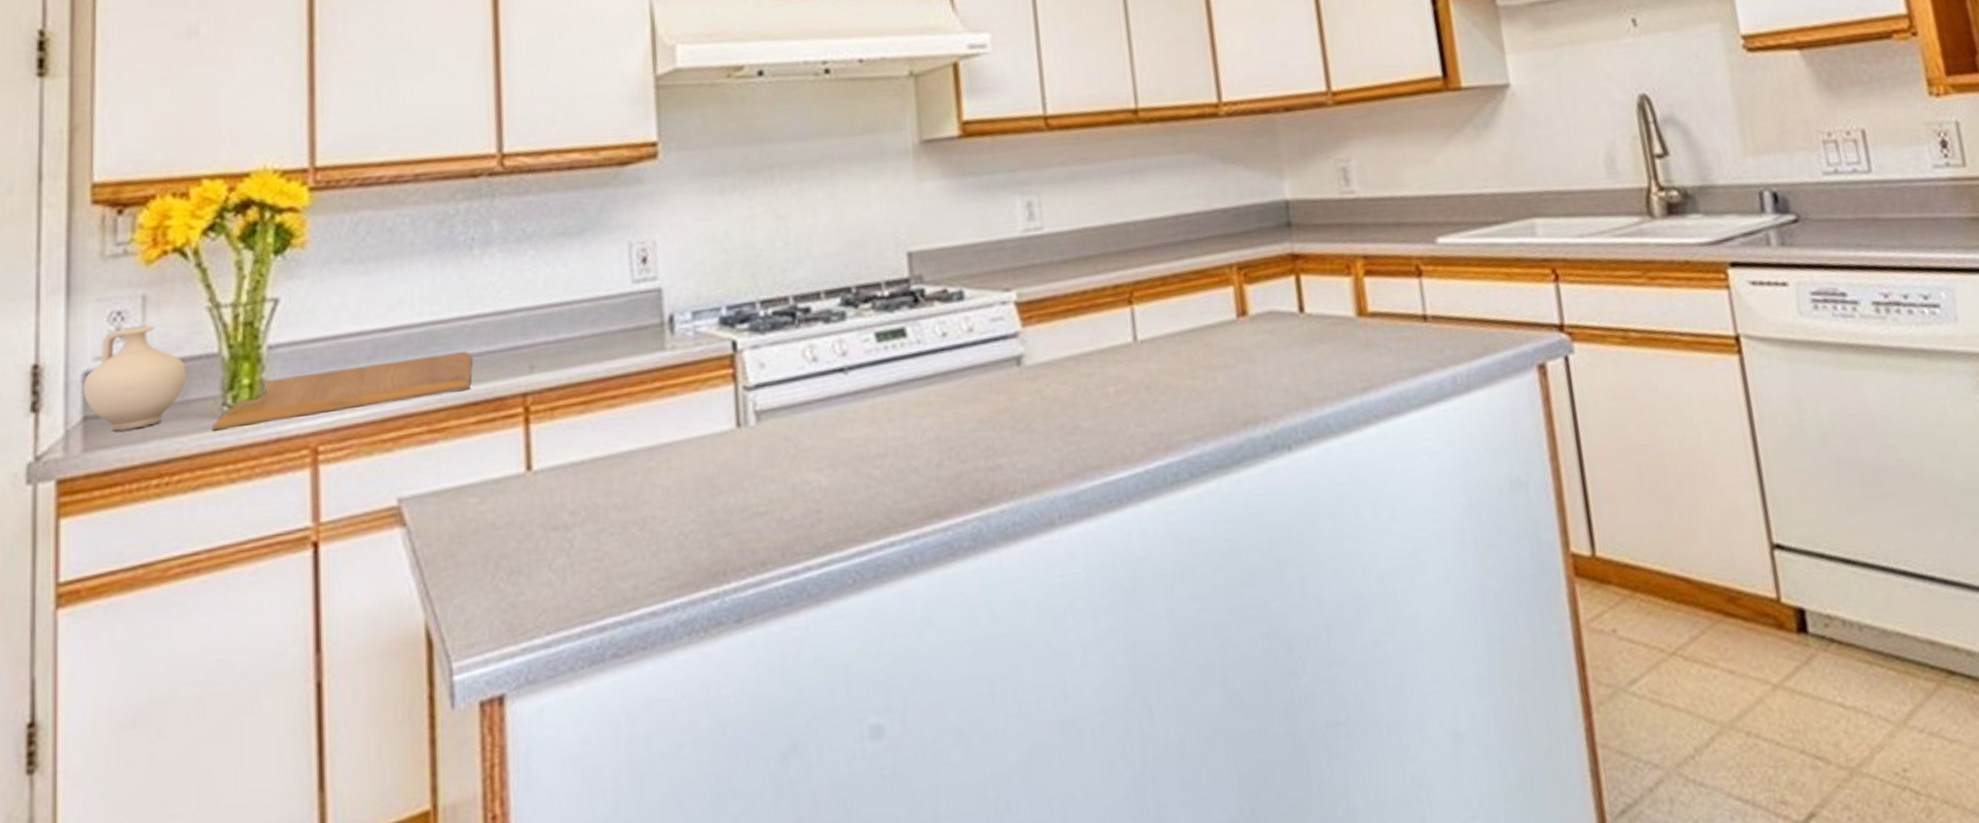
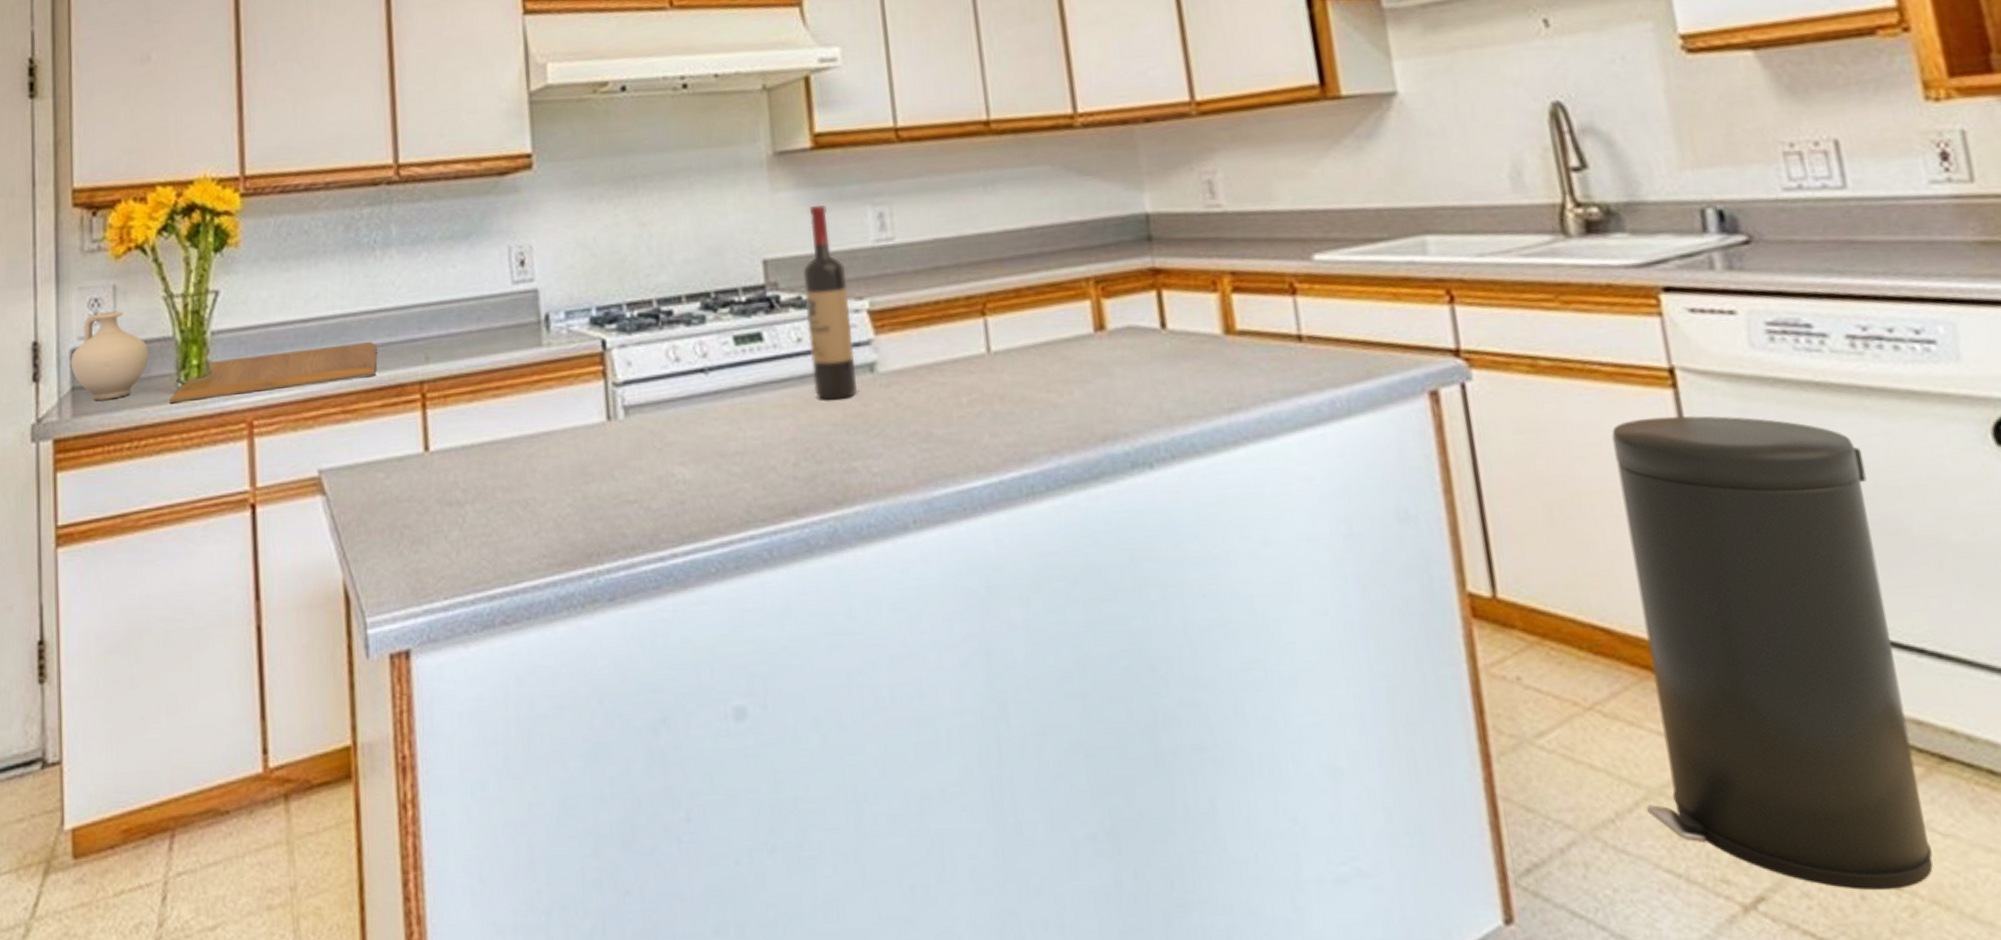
wine bottle: none [948,194,1004,396] -> present [801,205,858,400]
pedal bin: none [1690,378,1943,797] -> present [1611,415,1933,890]

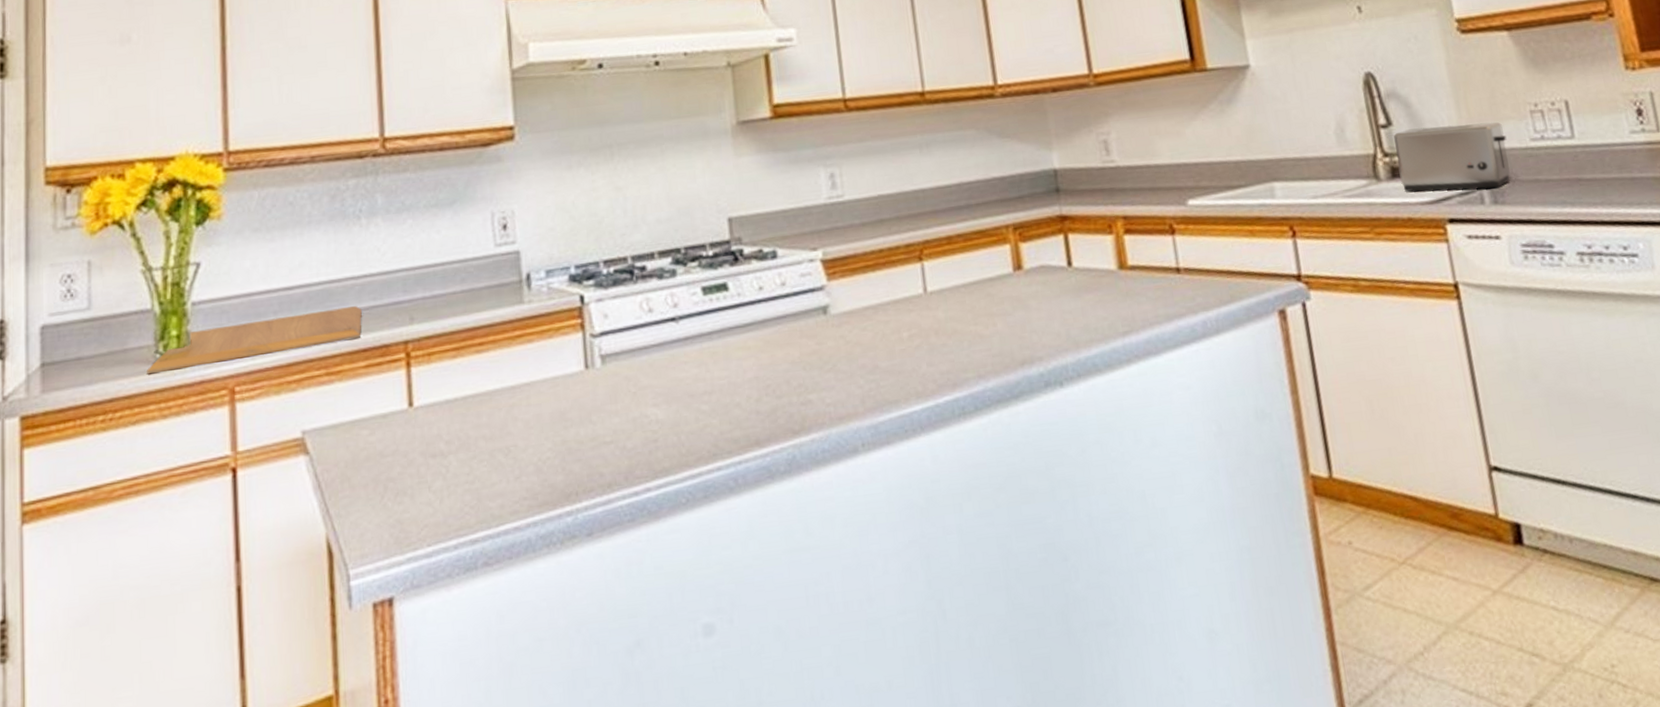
ceramic jug: present [70,311,149,401] -> none [40,286,126,376]
wine bottle: present [801,205,858,400] -> none [762,167,813,341]
toaster: none [1589,166,1752,252] -> present [1393,122,1510,192]
pedal bin: present [1611,415,1933,890] -> none [1414,320,1648,690]

